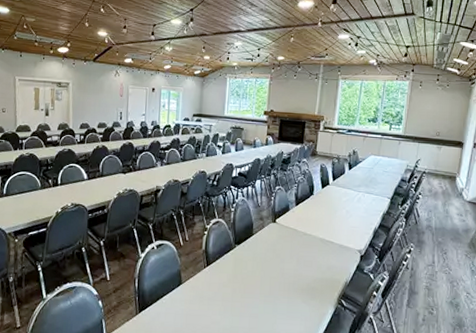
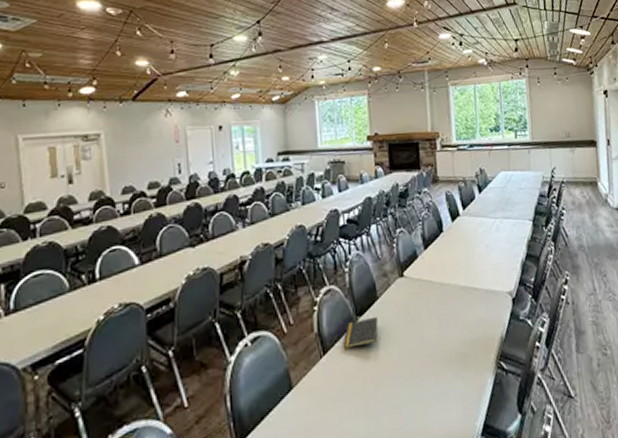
notepad: none [222,247,251,266] -> present [343,316,378,349]

